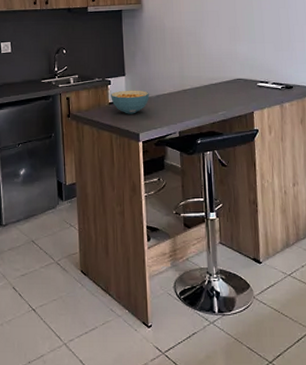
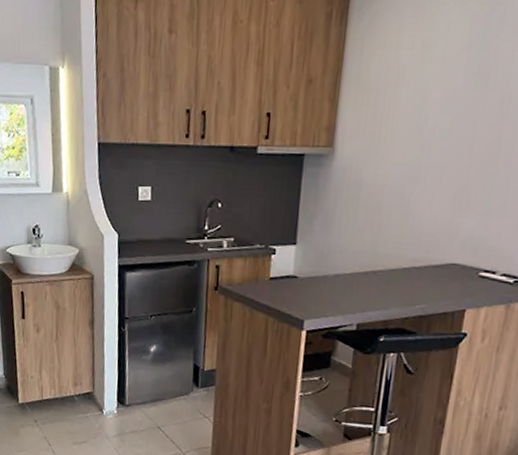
cereal bowl: present [111,90,149,114] -> none [273,263,325,295]

